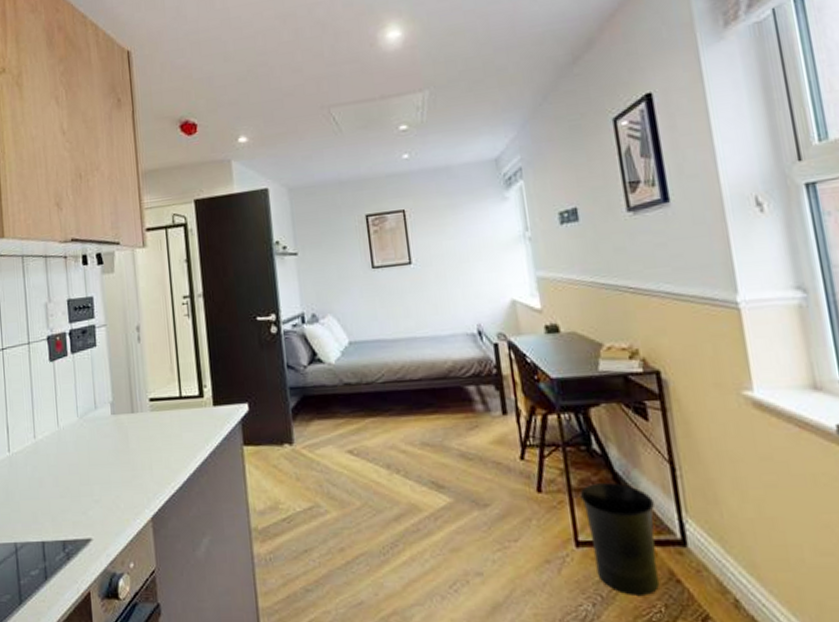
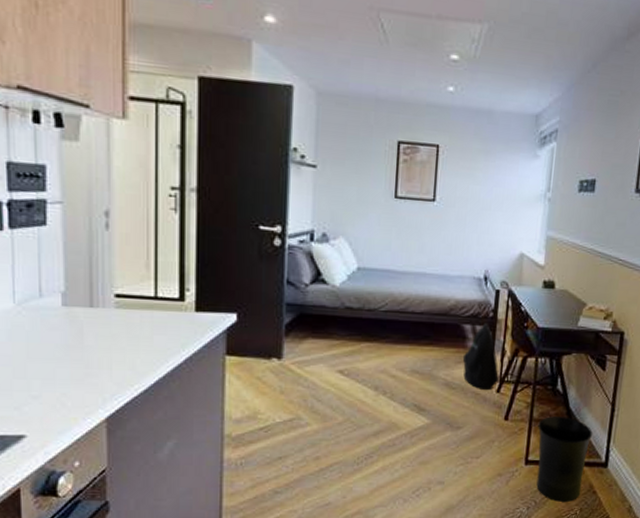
backpack: none [473,381,521,458] -> present [462,323,500,390]

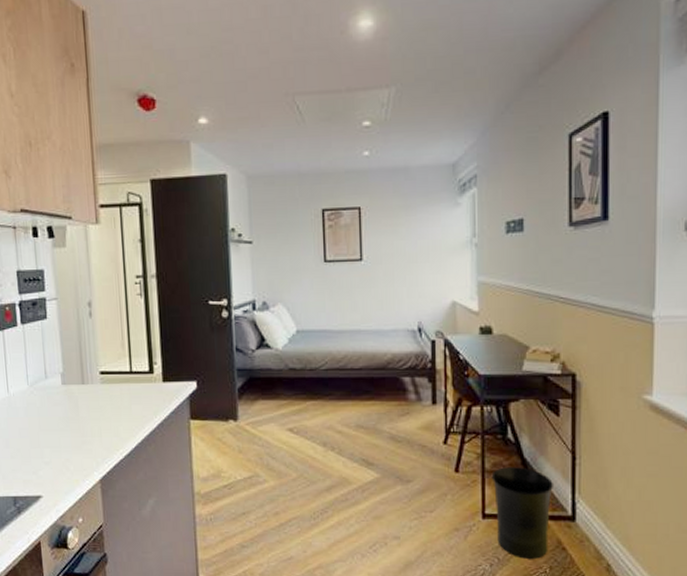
backpack: present [462,323,500,390] -> none [405,374,446,441]

